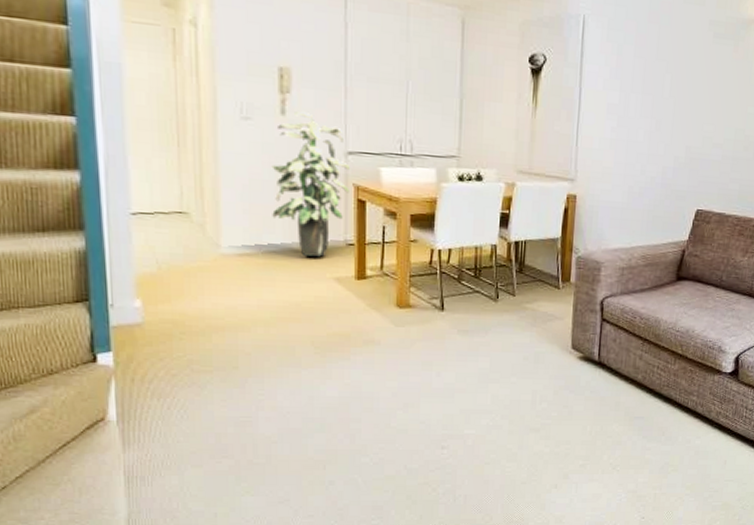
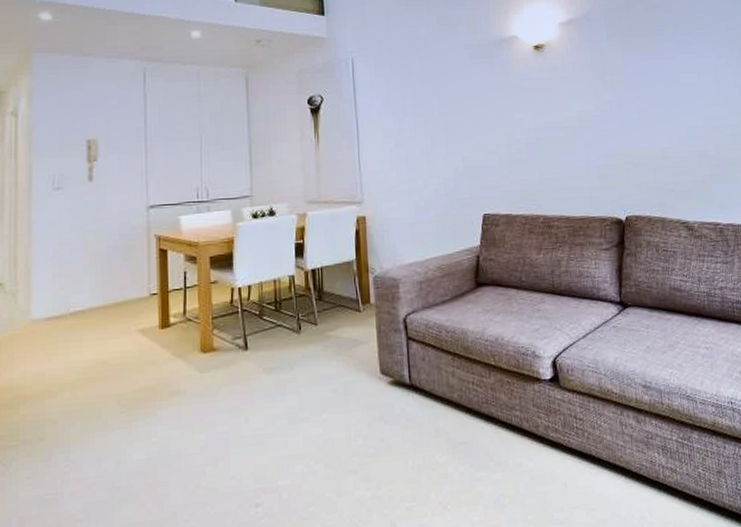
indoor plant: present [272,112,350,257] -> none [80,176,152,311]

